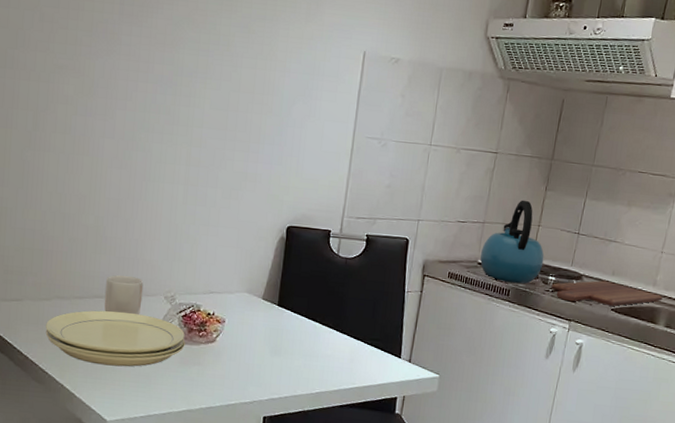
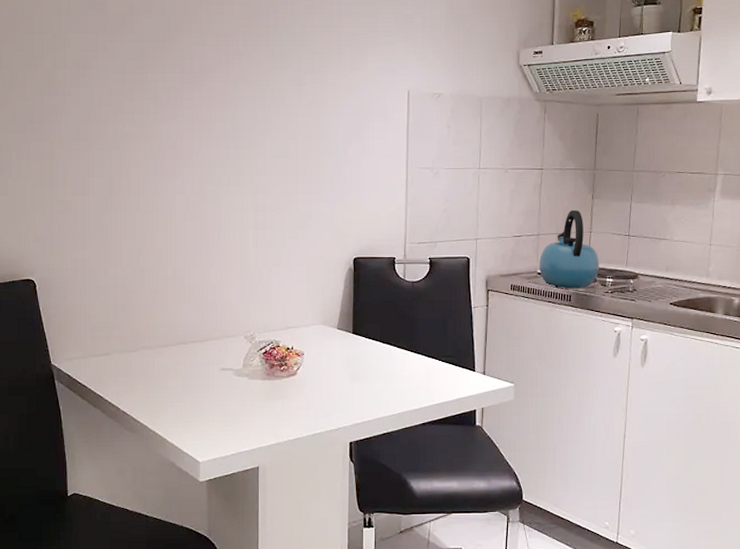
plate: present [45,310,185,367] -> none [134,355,268,408]
cup: present [104,275,144,315] -> none [187,321,224,357]
cutting board: present [551,280,663,307] -> none [610,277,717,301]

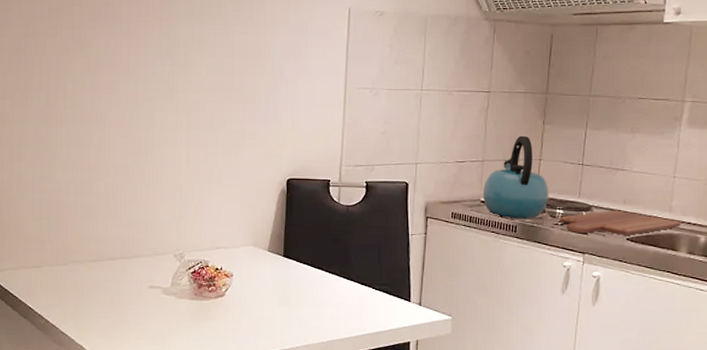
cutting board: none [610,277,717,301] -> present [560,210,681,236]

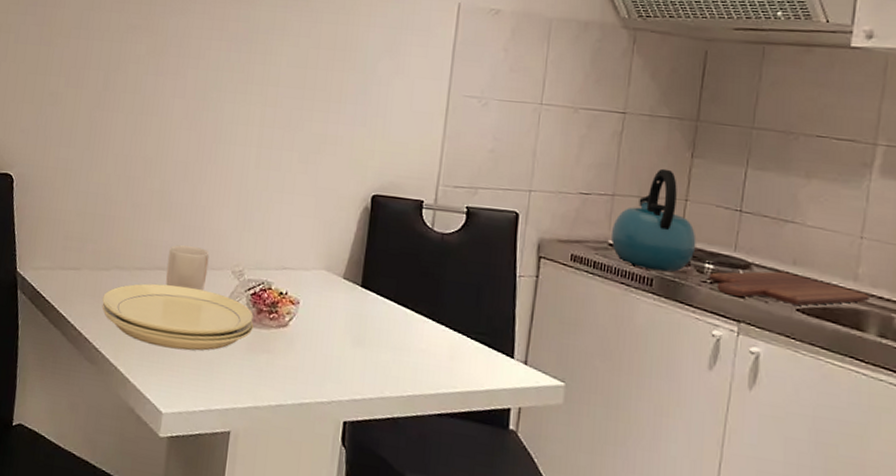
plate: none [64,271,196,325] -> present [102,283,254,351]
cup: none [117,237,153,274] -> present [165,245,210,291]

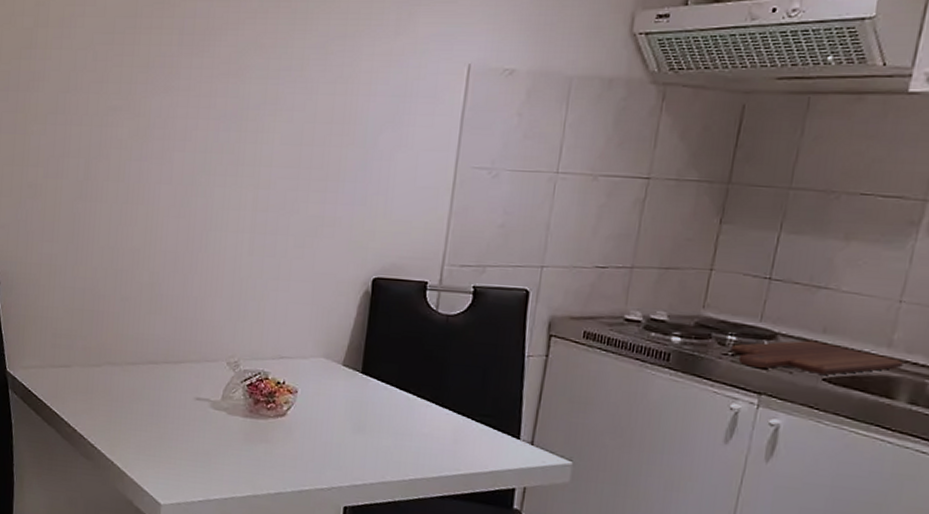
plate: present [102,283,254,351] -> none [95,378,251,443]
cup: present [165,245,210,291] -> none [159,338,203,384]
kettle: present [610,168,697,273] -> none [627,236,720,346]

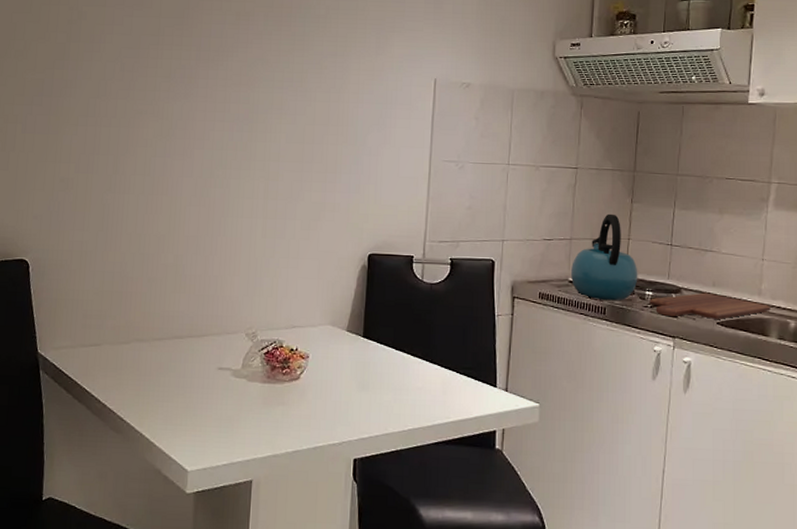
kettle: none [627,236,720,346] -> present [570,213,638,301]

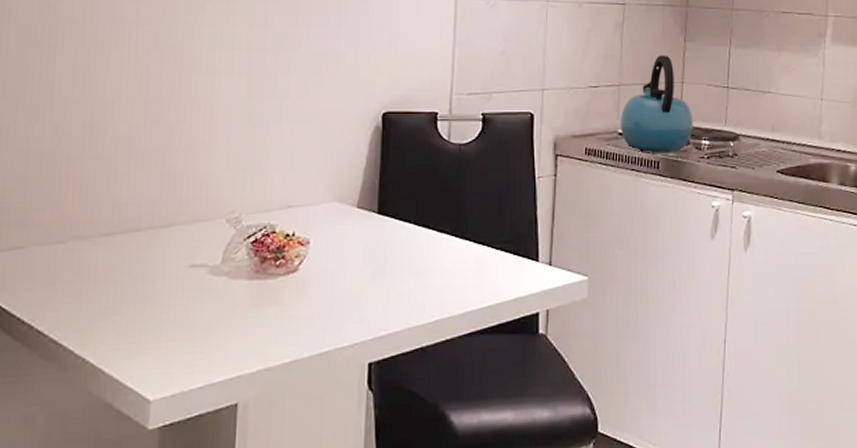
cutting board: present [649,292,771,320] -> none [706,138,831,168]

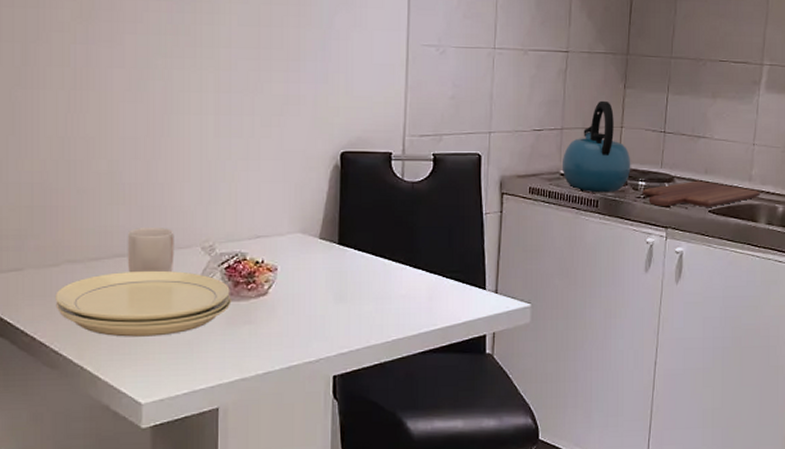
plate: none [58,246,257,323] -> present [55,270,231,337]
cup: none [142,198,197,250] -> present [127,228,174,273]
cutting board: none [706,138,831,168] -> present [642,180,760,208]

